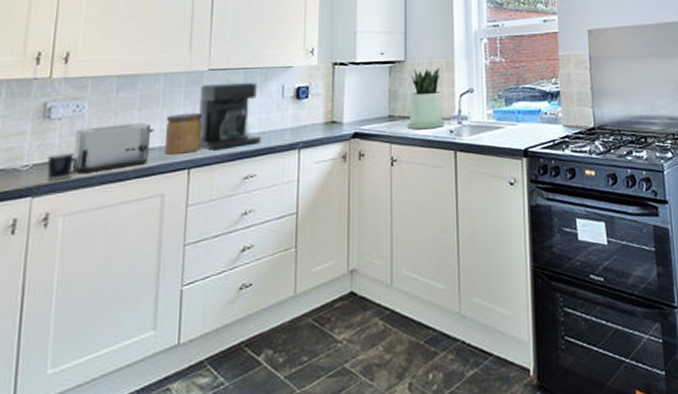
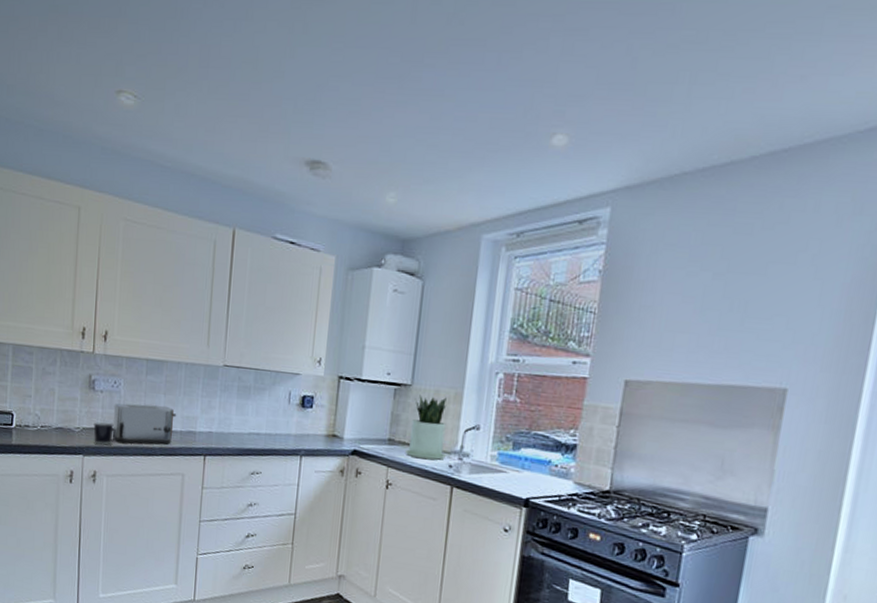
jar: present [165,112,203,154] -> none [185,403,218,442]
coffee maker: present [199,82,261,150] -> none [214,379,267,444]

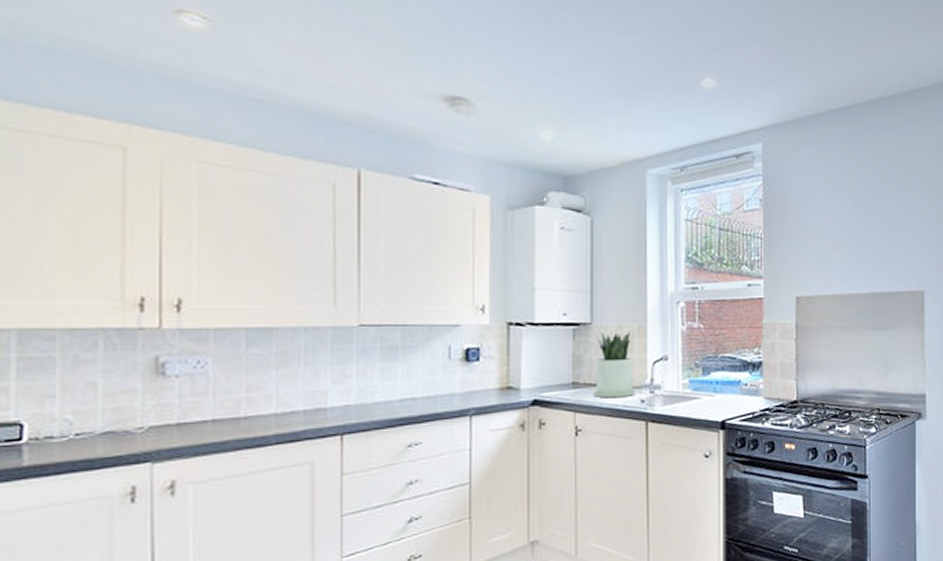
mug: present [93,422,117,445] -> none [167,414,206,445]
toaster: present [112,403,177,445] -> none [198,382,297,438]

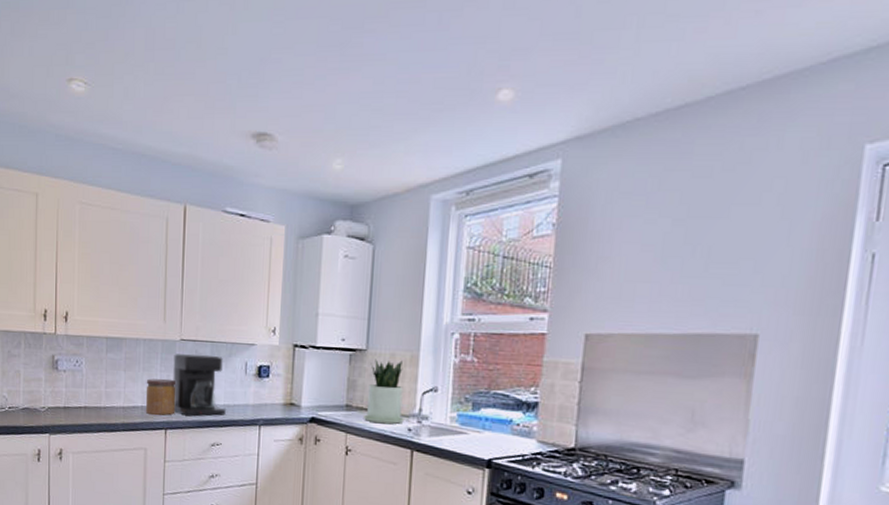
jar: none [310,373,355,419] -> present [146,378,177,416]
coffee maker: none [350,340,425,415] -> present [173,354,226,417]

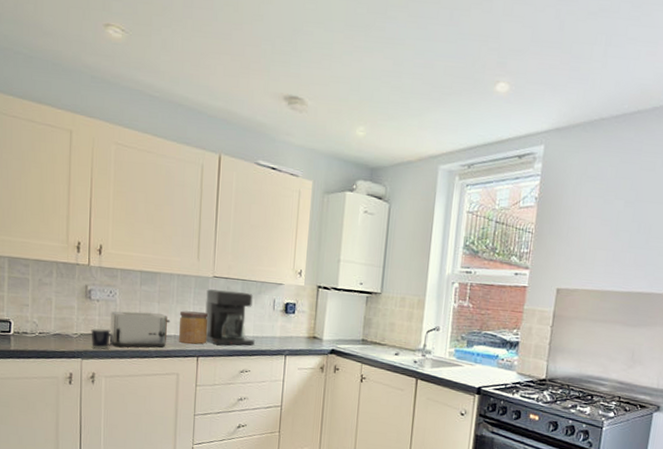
mug: none [58,400,81,423] -> present [91,328,114,349]
toaster: none [76,381,137,421] -> present [109,311,171,348]
planter: present [363,359,406,425] -> none [376,301,412,357]

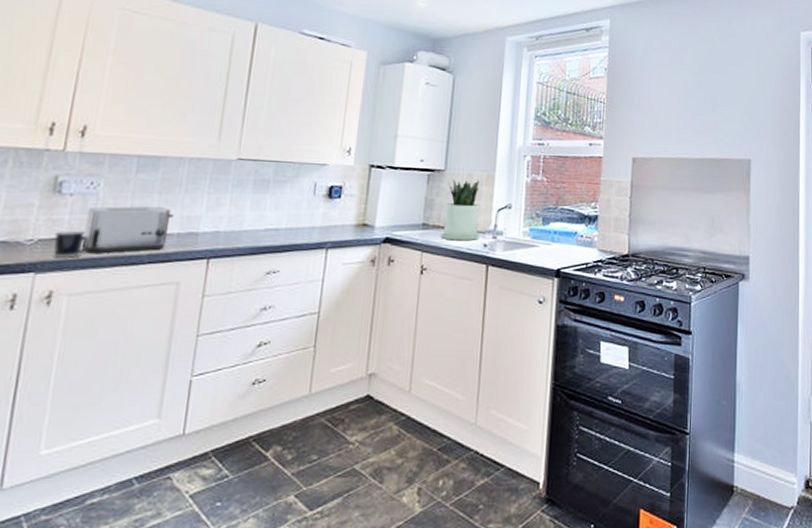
jar: present [179,310,209,345] -> none [184,201,228,243]
coffee maker: present [205,289,255,346] -> none [222,174,288,243]
planter: none [376,301,412,357] -> present [439,179,481,241]

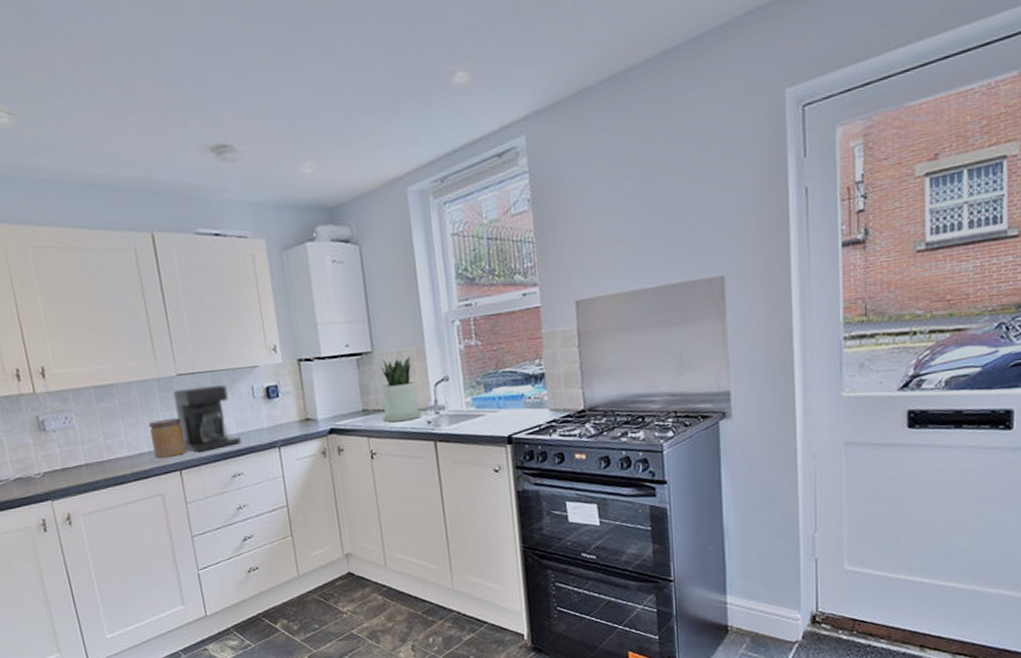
mug: present [53,230,89,258] -> none [54,460,83,486]
toaster: present [81,206,174,254] -> none [71,429,142,479]
jar: none [184,201,228,243] -> present [148,417,187,458]
coffee maker: none [222,174,288,243] -> present [173,385,241,452]

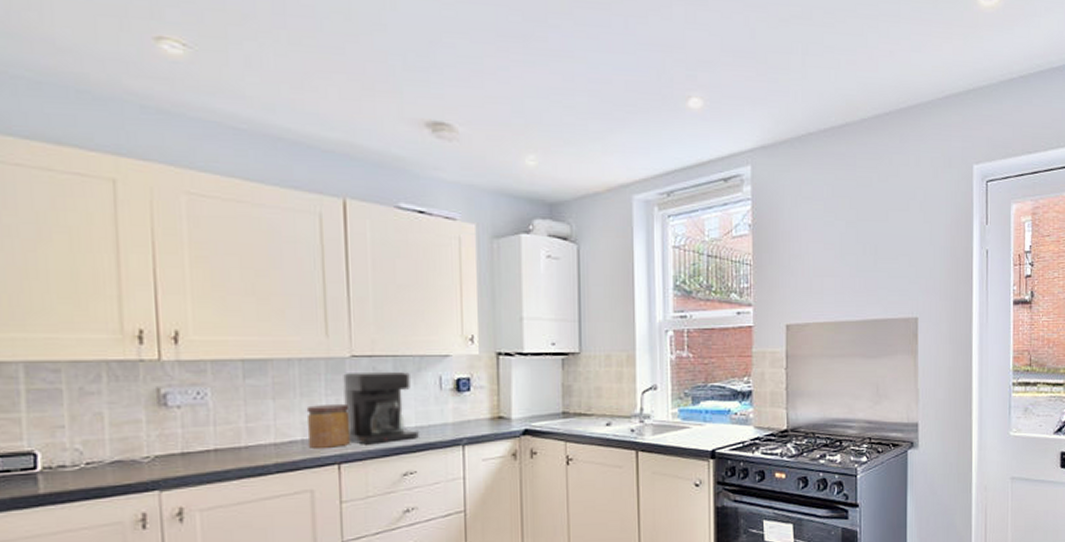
planter: present [379,356,423,423] -> none [582,361,627,428]

